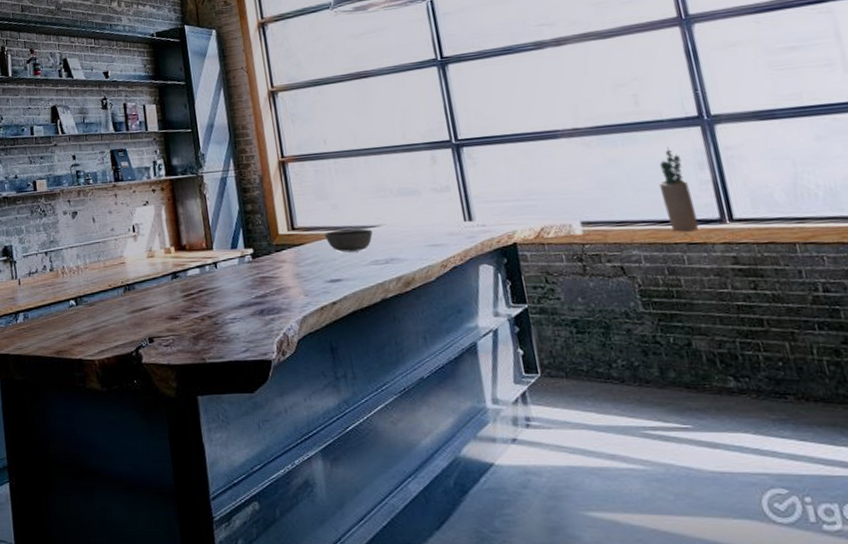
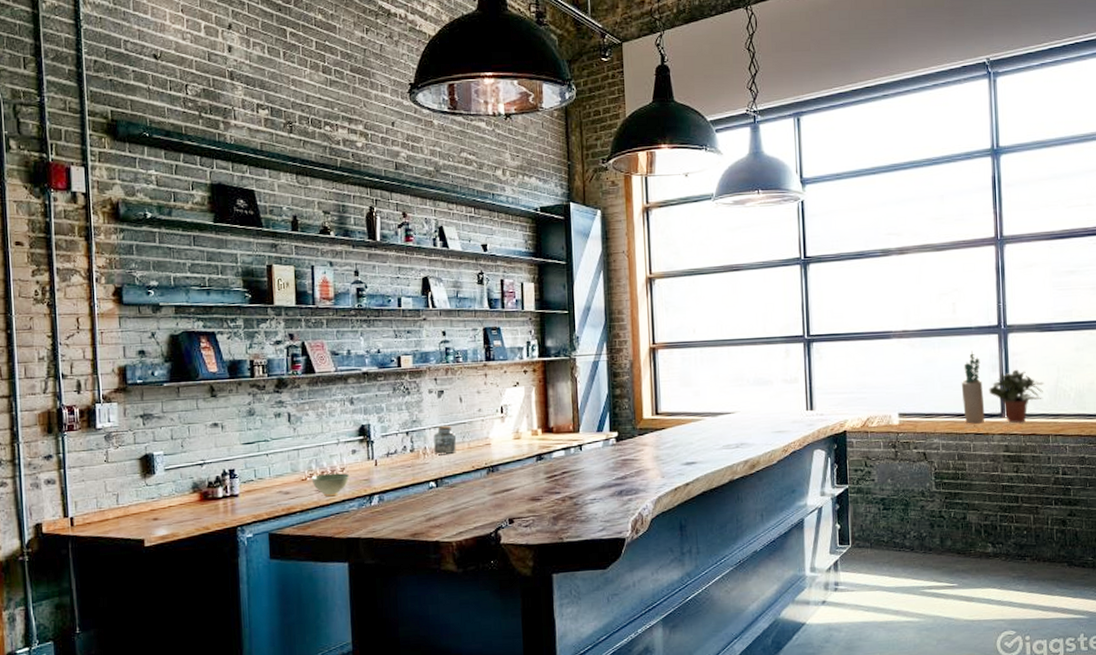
jar: none [70,245,93,274] -> present [433,426,457,455]
bowl: present [323,229,373,253] -> none [684,415,728,437]
potted plant: none [698,167,779,230] -> present [989,370,1044,423]

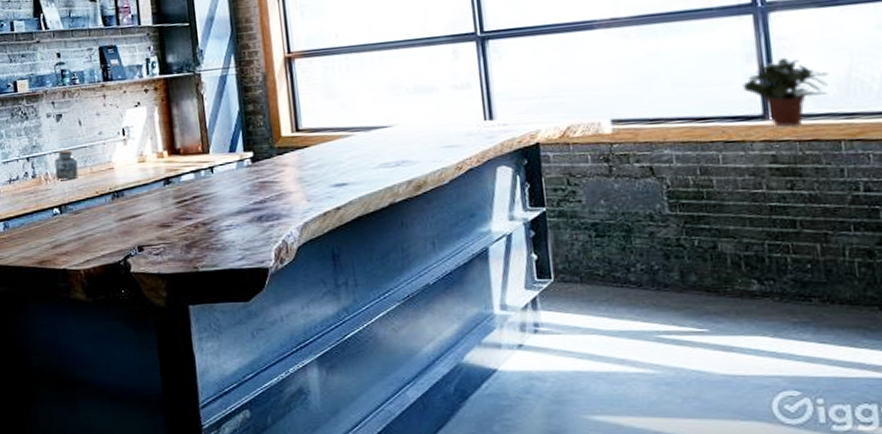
vase: present [961,351,985,424] -> none [700,37,739,130]

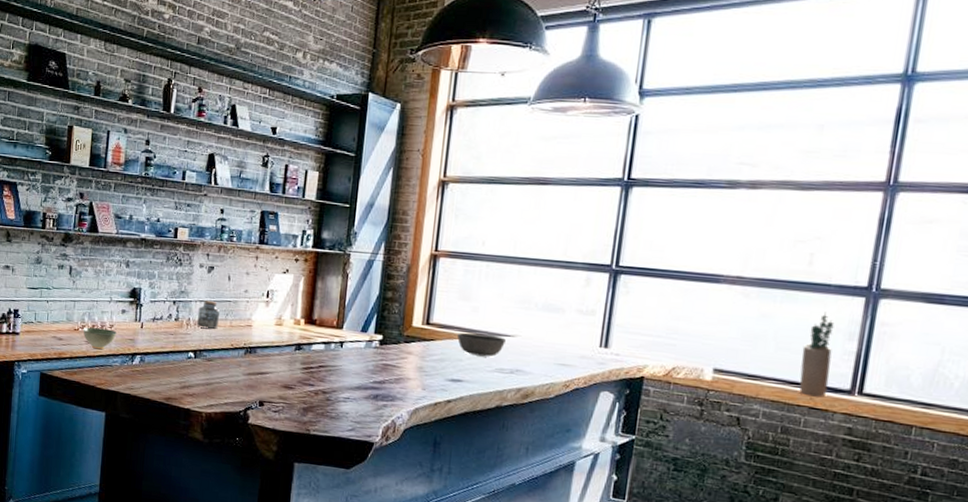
bowl: none [330,129,384,155] -> present [457,332,506,357]
vase: none [700,37,739,130] -> present [799,312,835,397]
potted plant: present [742,58,829,126] -> none [838,343,919,405]

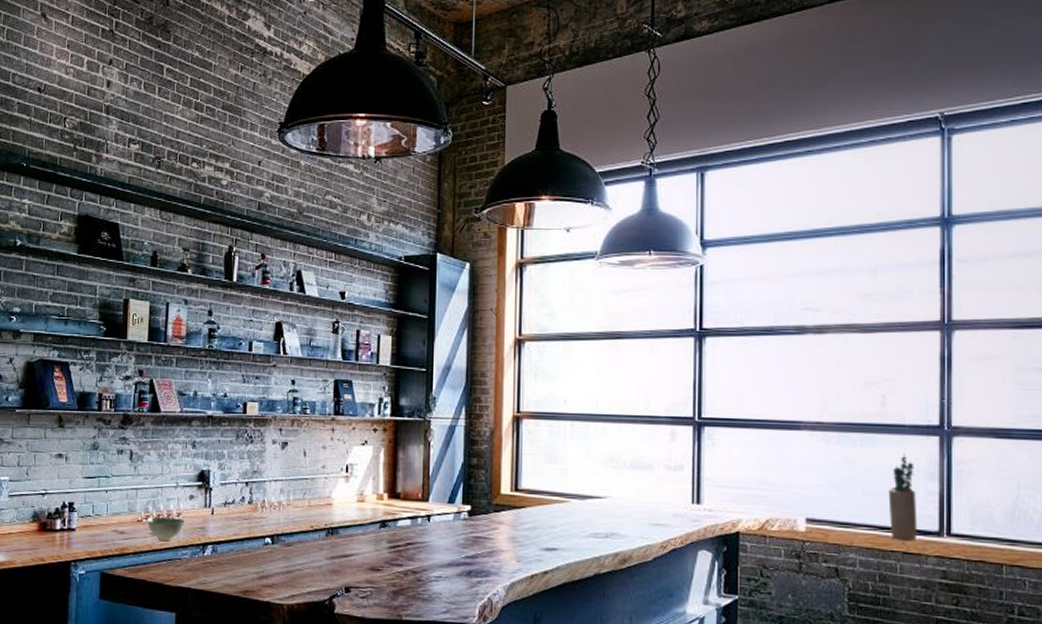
jar: present [196,301,221,329] -> none [272,480,297,510]
bowl: present [457,332,506,357] -> none [547,497,597,522]

